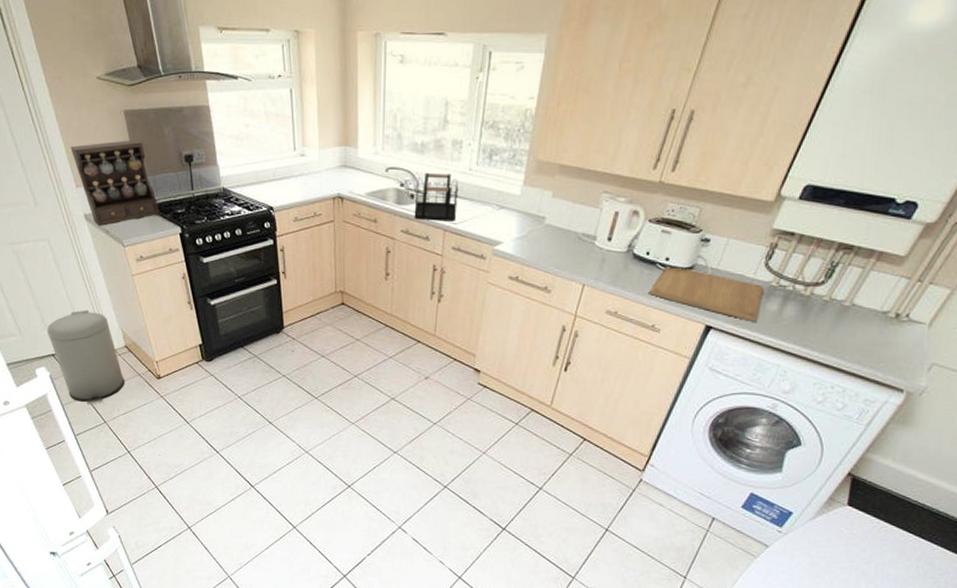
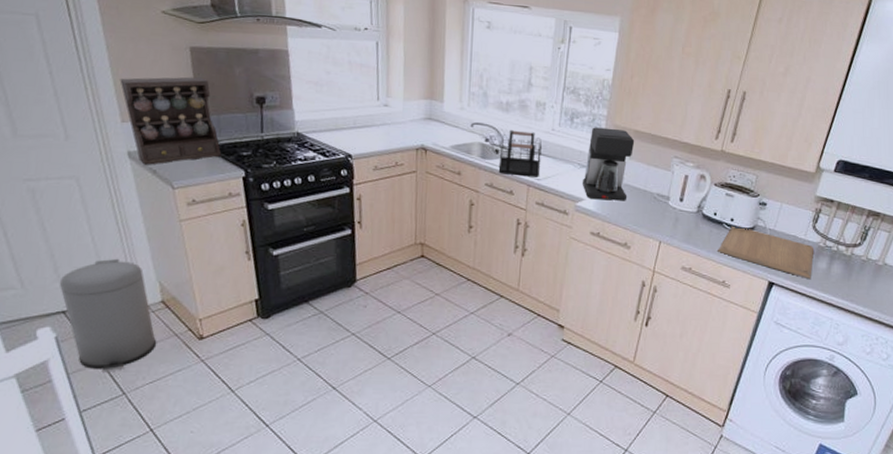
coffee maker: none [500,164,560,243] -> present [582,127,635,201]

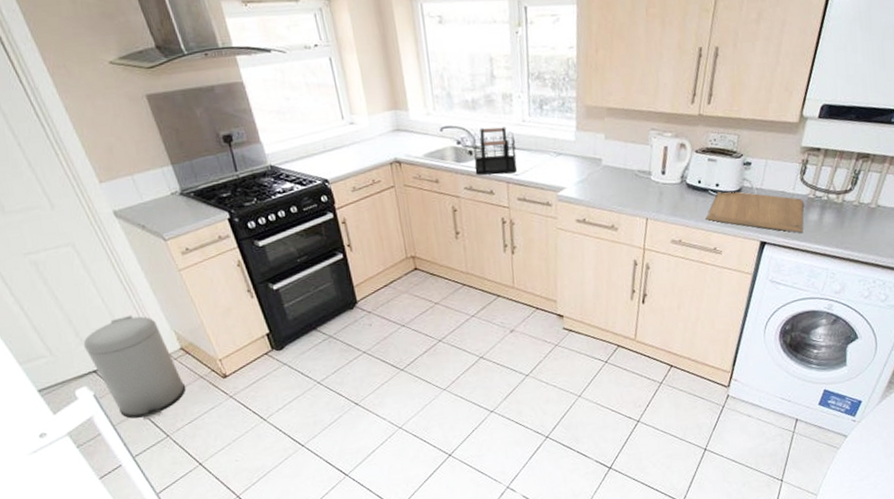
spice rack: present [120,77,222,165] -> none [87,125,203,222]
coffee maker: present [582,127,635,201] -> none [560,109,609,186]

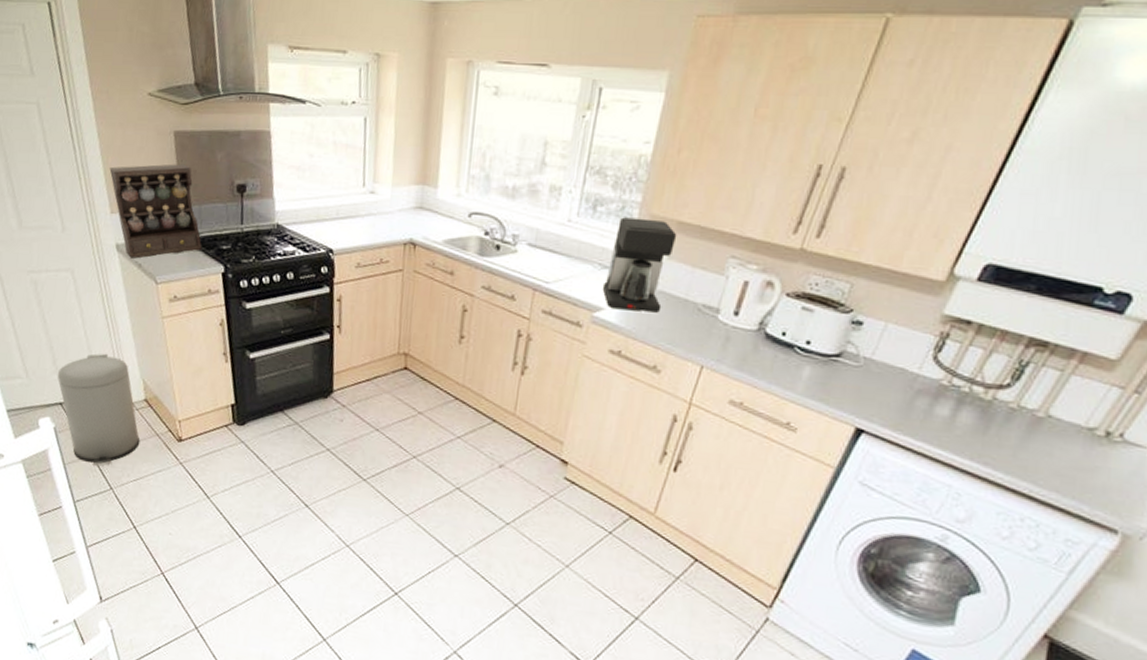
spice rack: none [87,125,203,222] -> present [109,164,202,259]
dish rack: present [473,127,517,175] -> none [498,220,555,280]
coffee maker: none [560,109,609,186] -> present [602,217,677,313]
chopping board: present [706,189,804,234] -> none [783,349,933,430]

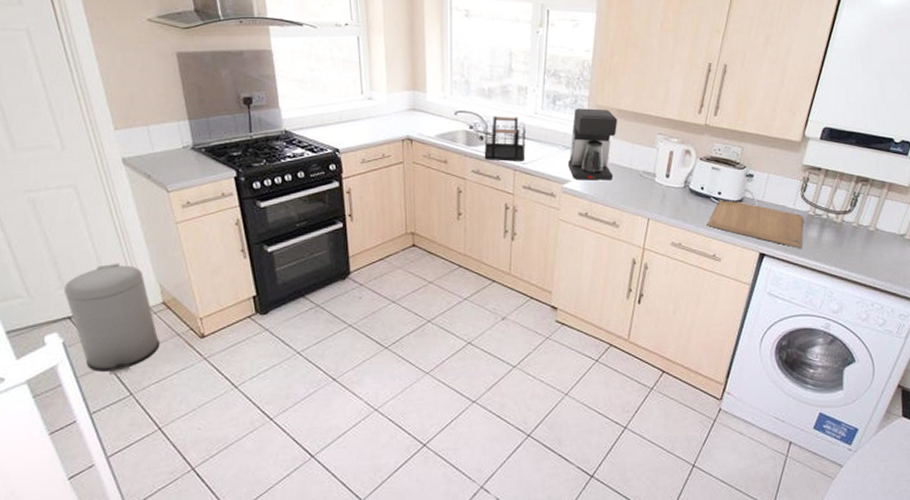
spice rack: present [109,164,202,259] -> none [111,82,213,170]
dish rack: none [498,220,555,280] -> present [484,115,527,161]
chopping board: none [783,349,933,430] -> present [707,198,804,249]

